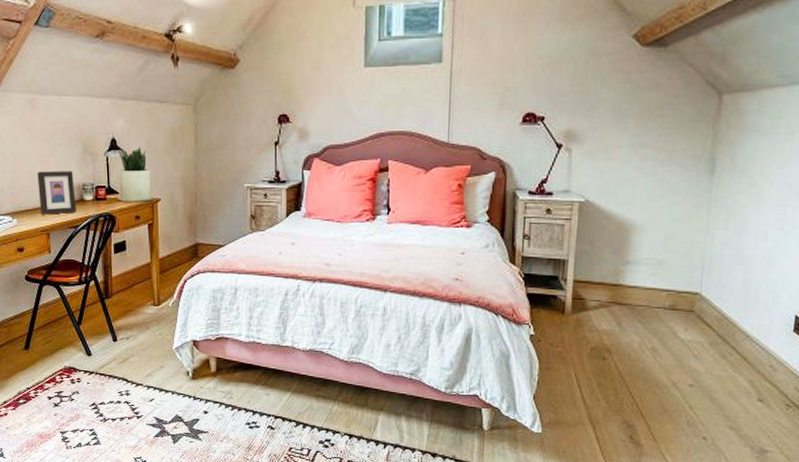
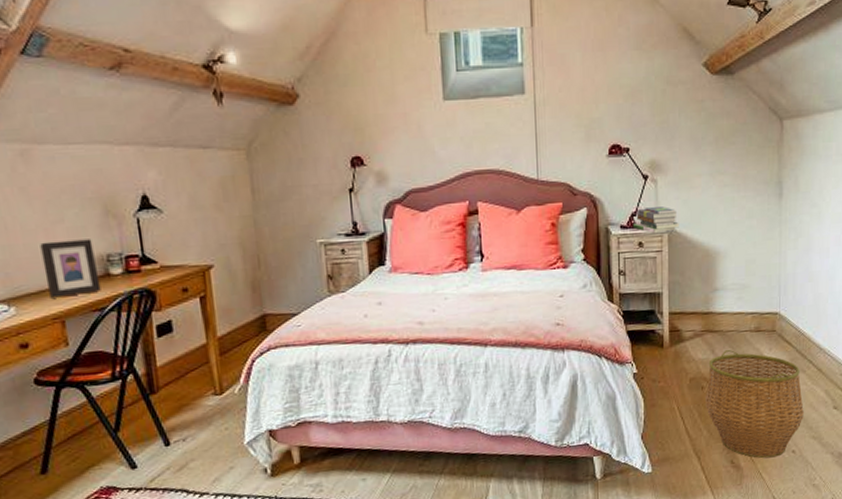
planter: present [116,147,155,203] -> none [152,204,206,274]
books: none [541,176,592,202] -> present [632,207,679,234]
basket: none [606,325,722,441] -> present [706,350,805,458]

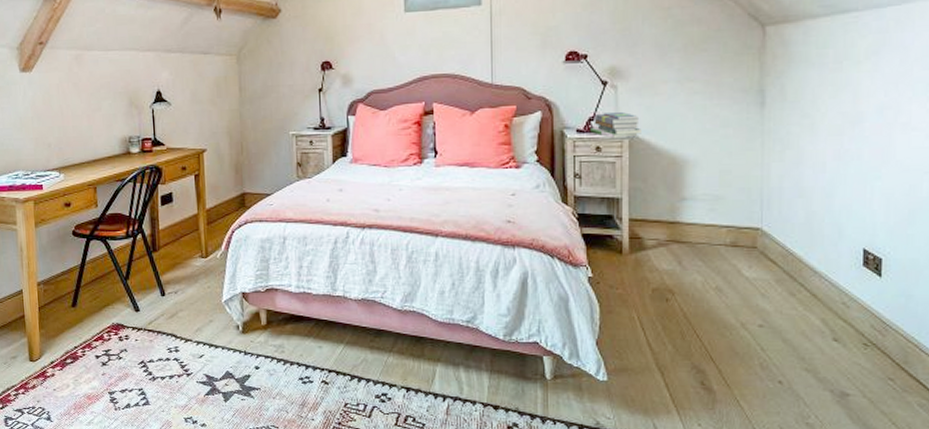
picture frame: present [40,239,101,298] -> none [84,124,123,169]
basket: present [706,350,805,458] -> none [671,263,795,385]

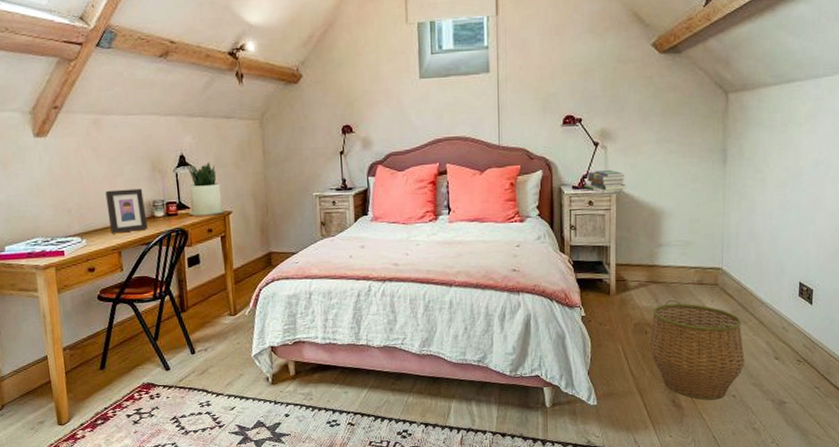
picture frame: none [84,124,123,169] -> present [105,188,148,234]
planter: none [162,98,201,155] -> present [187,162,226,217]
basket: none [671,263,795,385] -> present [649,300,746,400]

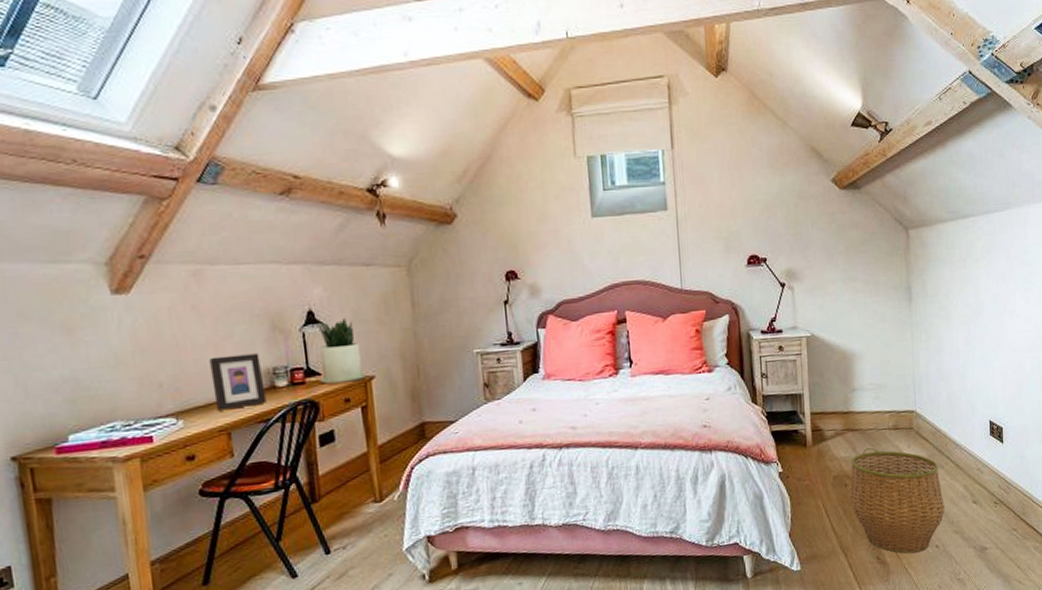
books: present [583,170,627,195] -> none [772,312,816,339]

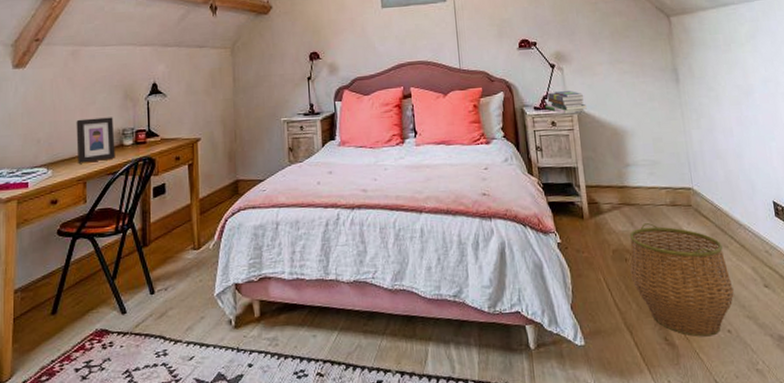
planter: present [317,318,368,385] -> none [156,90,195,145]
books: none [772,312,816,339] -> present [544,91,587,115]

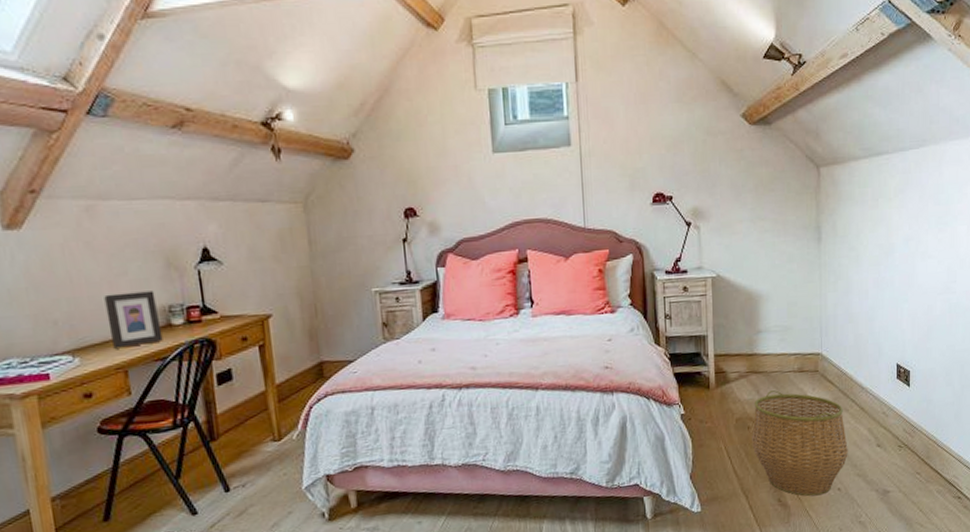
books: present [544,91,587,115] -> none [677,252,722,279]

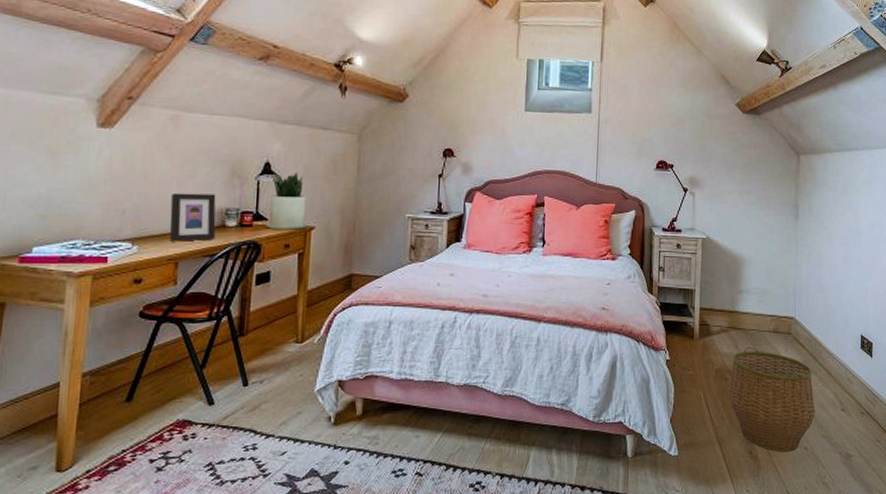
planter: none [213,255,265,324] -> present [264,172,309,231]

